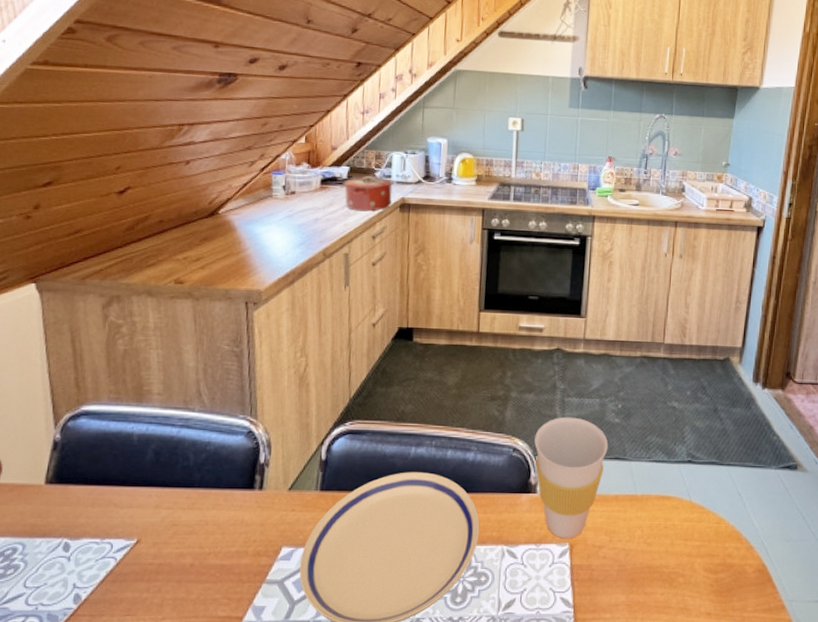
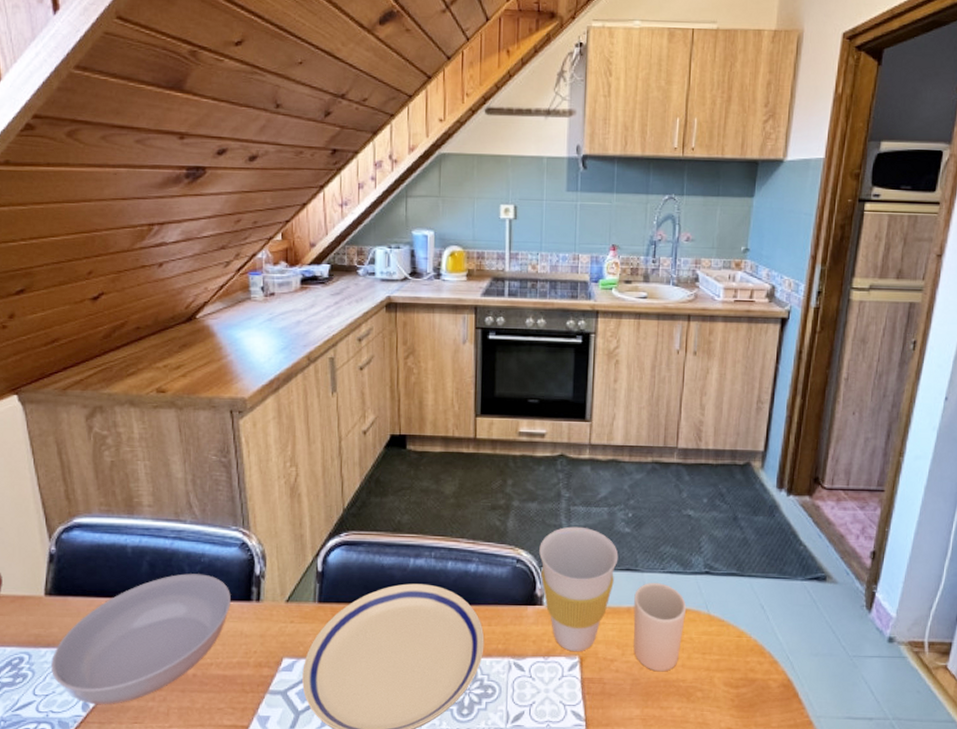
bowl: none [45,462,234,597] -> present [51,573,231,705]
casserole: present [342,176,395,212] -> none [323,274,380,312]
mug: none [620,471,671,558] -> present [633,583,687,672]

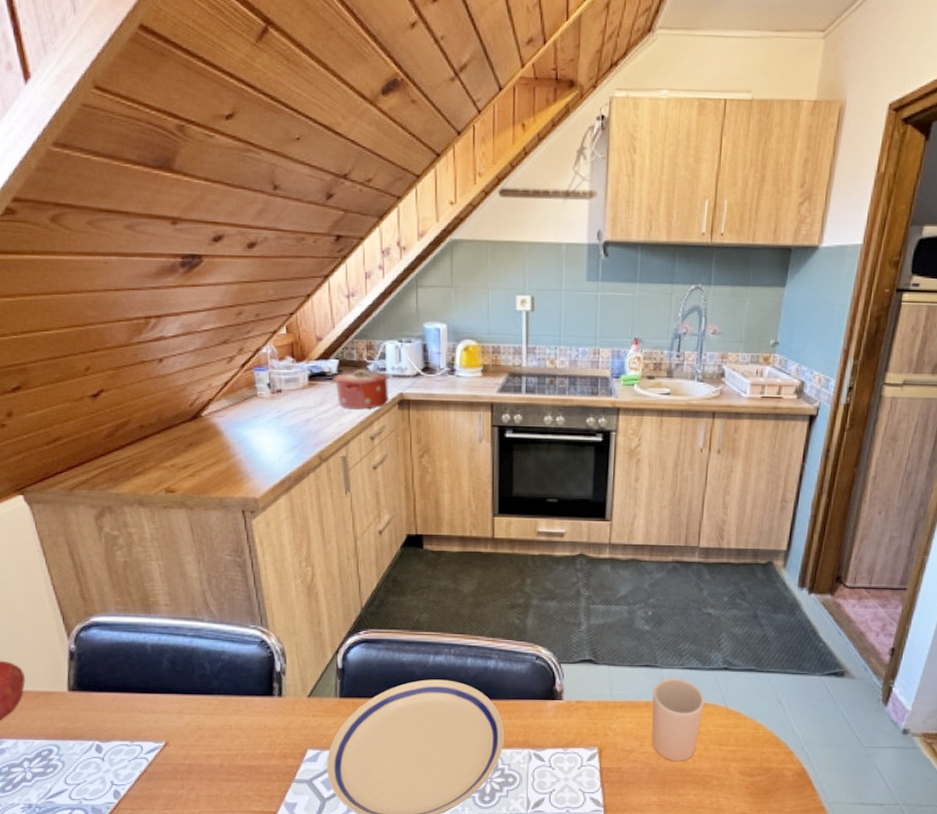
bowl: present [51,573,231,705] -> none [80,670,253,793]
casserole: none [323,274,380,312] -> present [332,370,391,410]
cup: present [539,526,619,651] -> none [559,624,638,743]

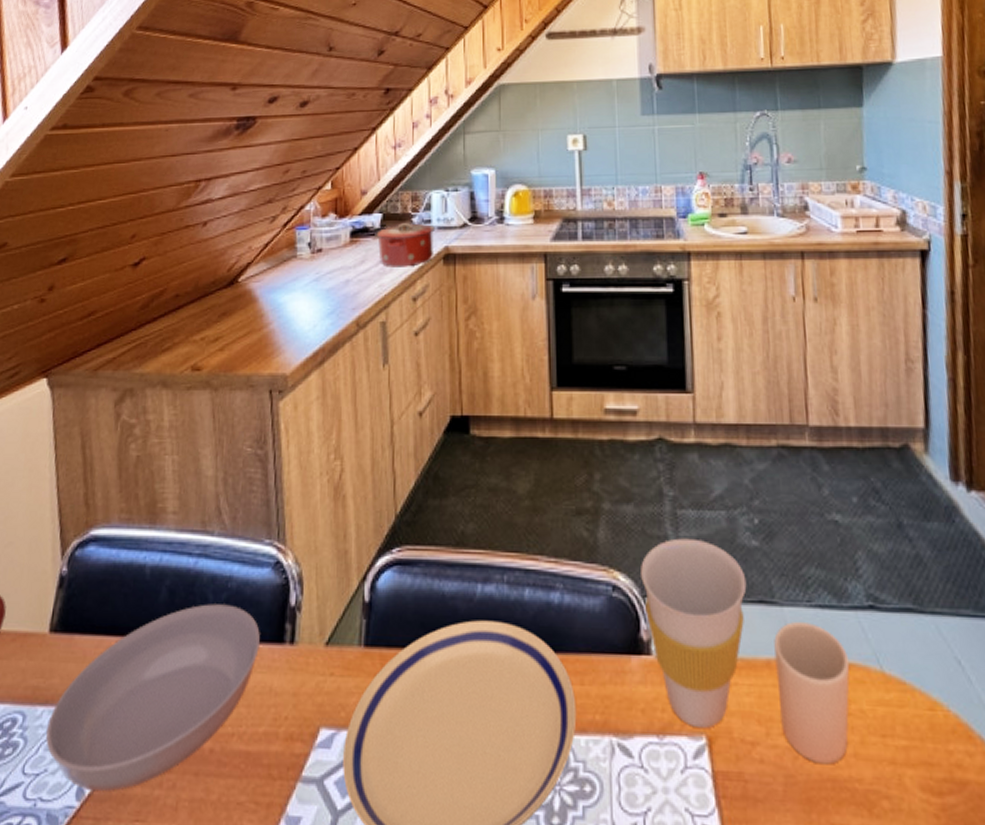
bowl: none [80,670,253,793] -> present [46,604,260,792]
cup: none [559,624,638,743] -> present [641,538,747,728]

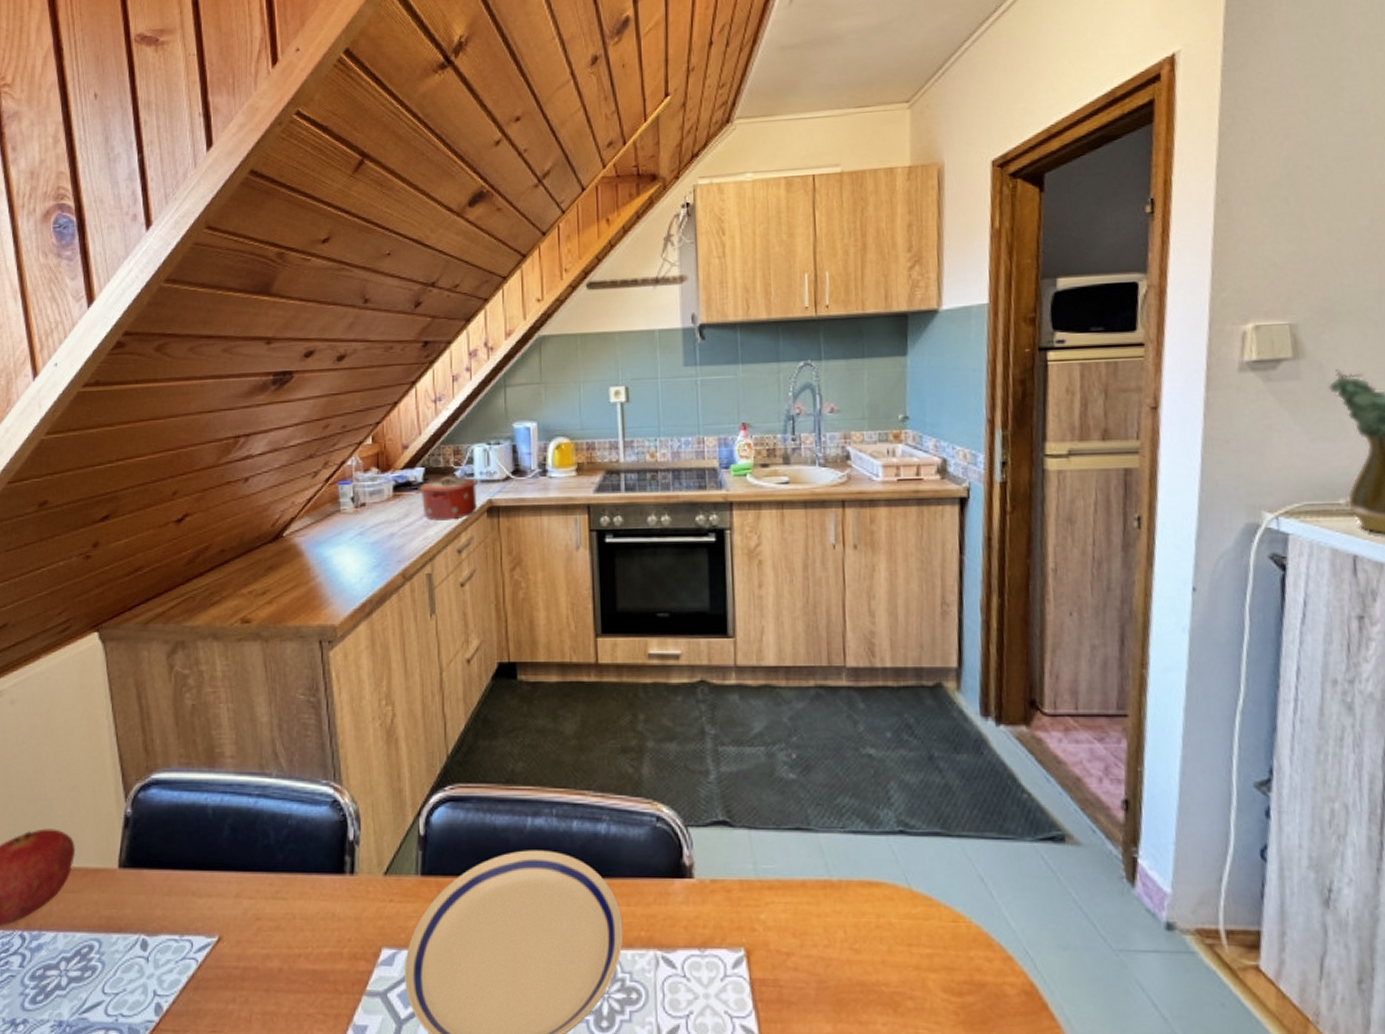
bowl: present [46,604,260,792] -> none [123,839,321,1008]
cup: present [641,538,747,728] -> none [683,772,784,941]
mug: present [774,622,850,765] -> none [809,847,880,971]

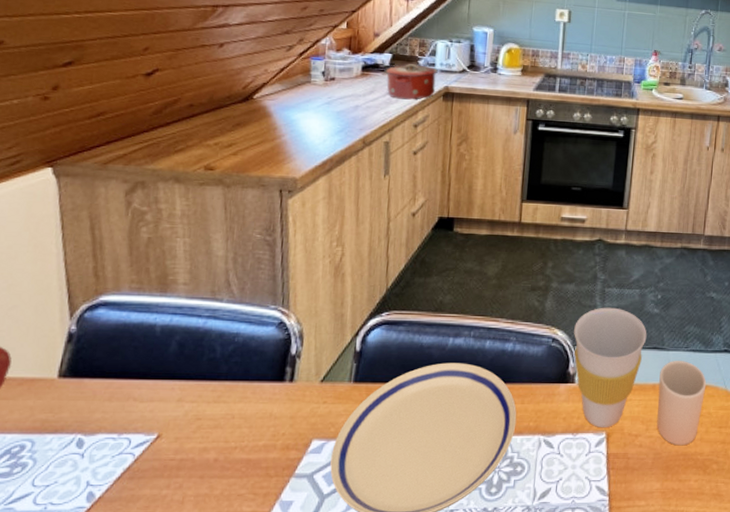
cup: none [683,772,784,941] -> present [574,307,647,427]
mug: none [809,847,880,971] -> present [657,361,707,446]

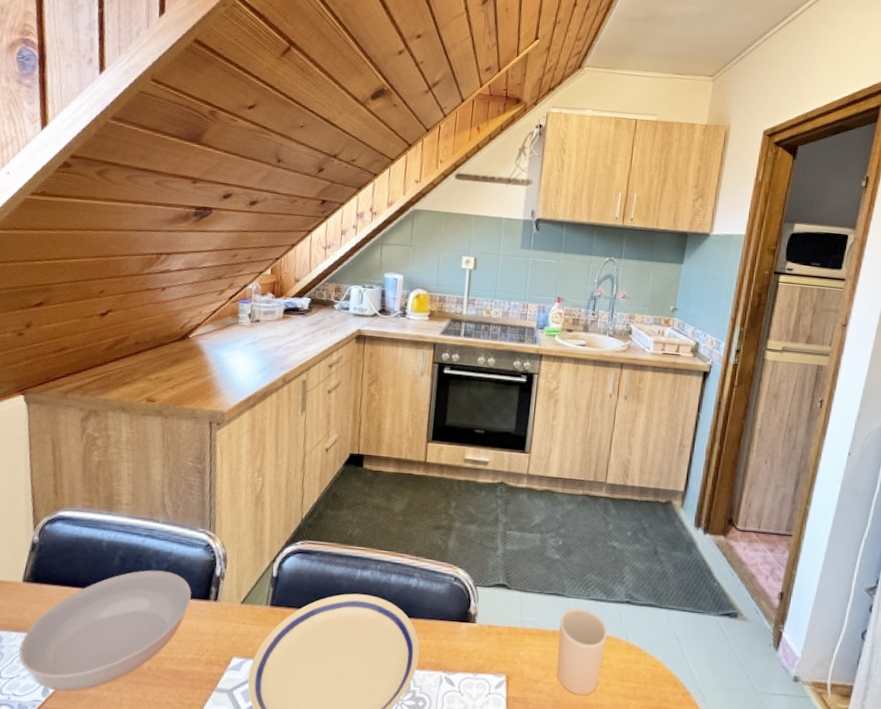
bowl: none [56,354,263,495] -> present [18,570,192,692]
casserole: present [384,64,439,100] -> none [303,308,353,342]
cup: present [574,307,647,427] -> none [475,549,548,670]

